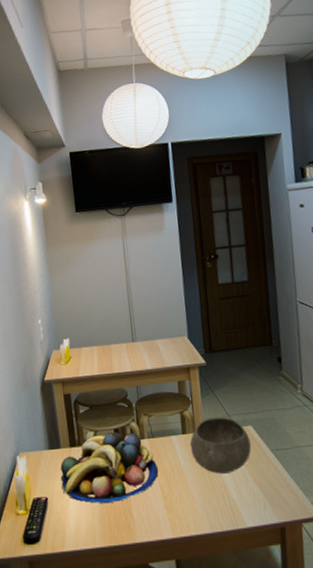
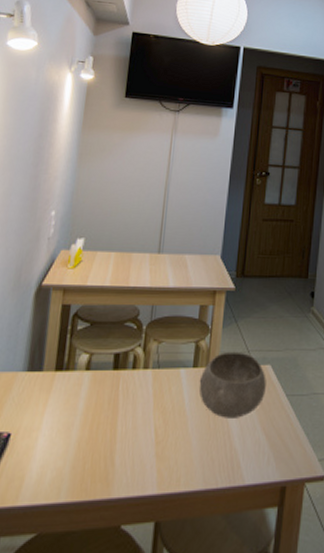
fruit bowl: present [60,432,158,504] -> none [32,358,157,446]

